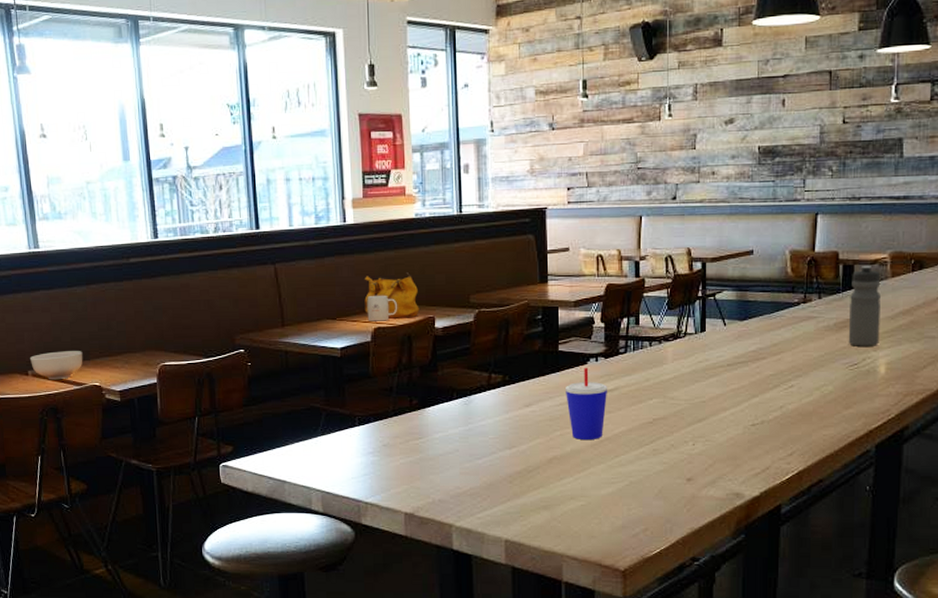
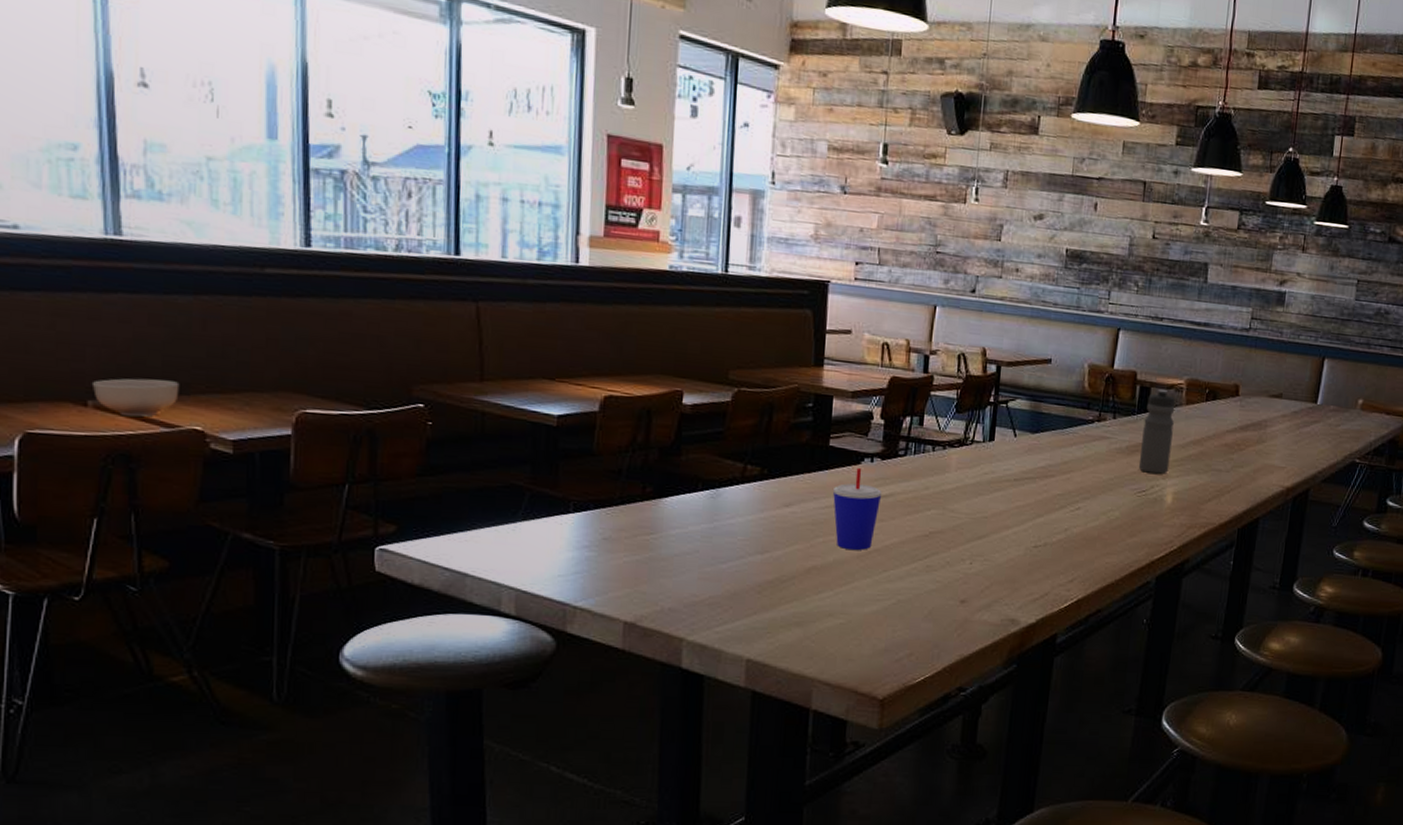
handbag: present [364,272,420,319] -> none [594,332,665,389]
mug: present [367,295,398,321] -> none [596,356,638,389]

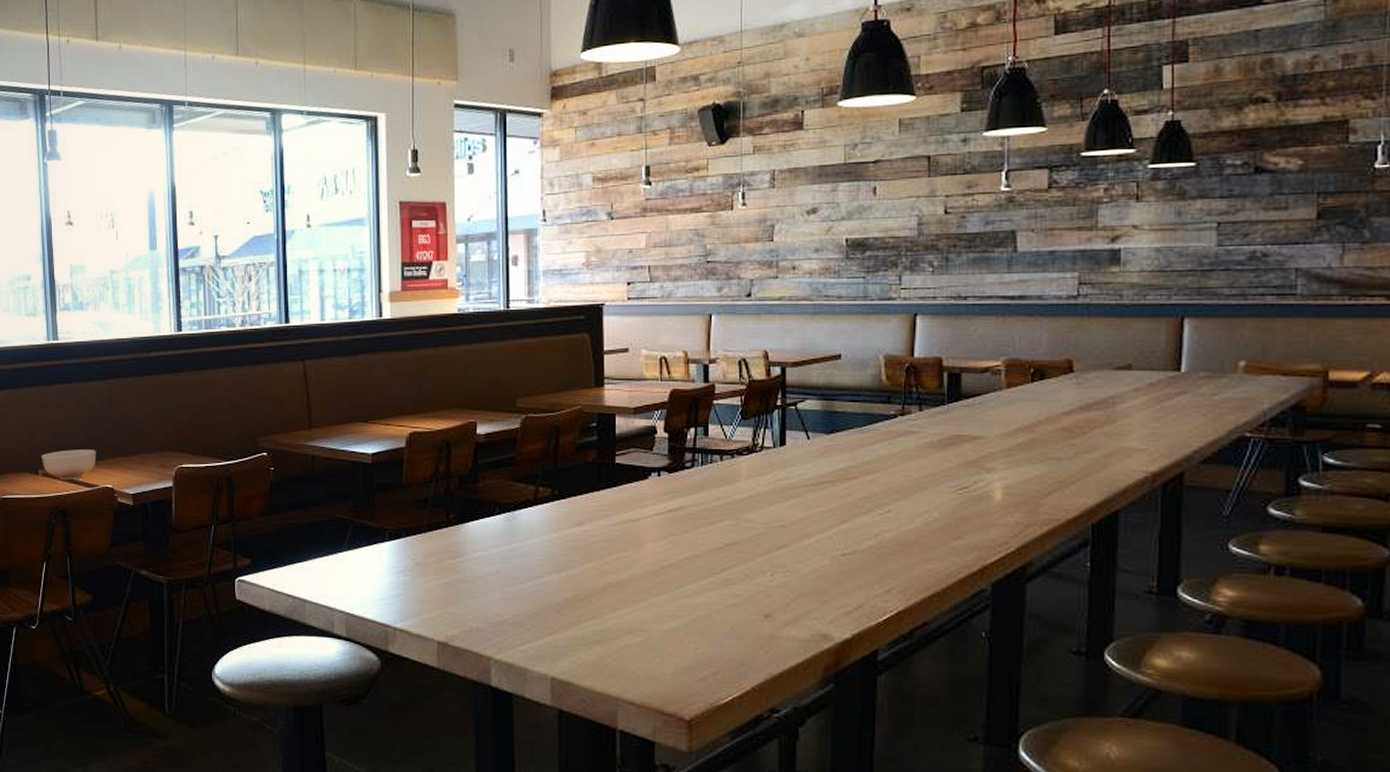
beverage cup: present [833,468,883,550] -> none [623,483,672,565]
water bottle: present [1138,388,1176,474] -> none [955,373,994,467]

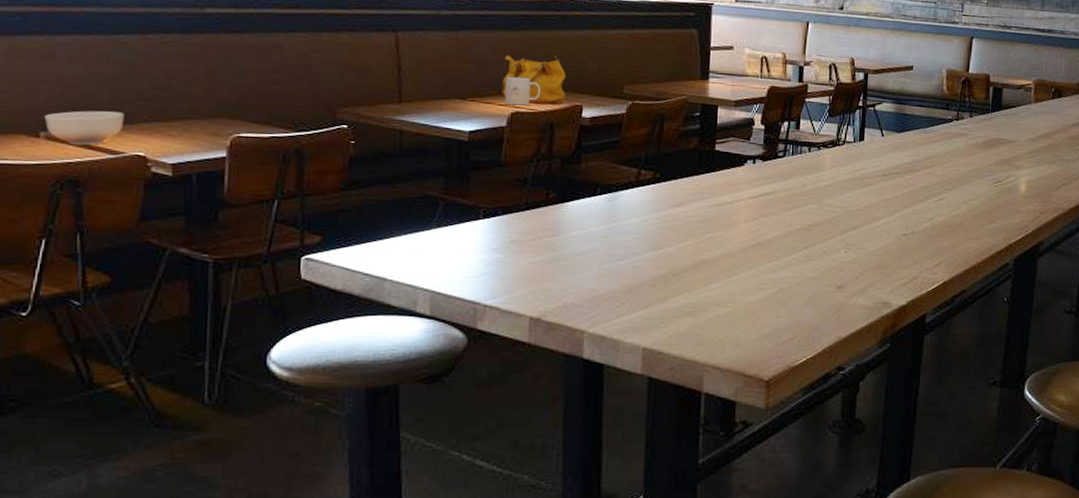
handbag: none [399,372,460,423] -> present [502,55,566,105]
mug: none [402,396,436,425] -> present [504,76,542,106]

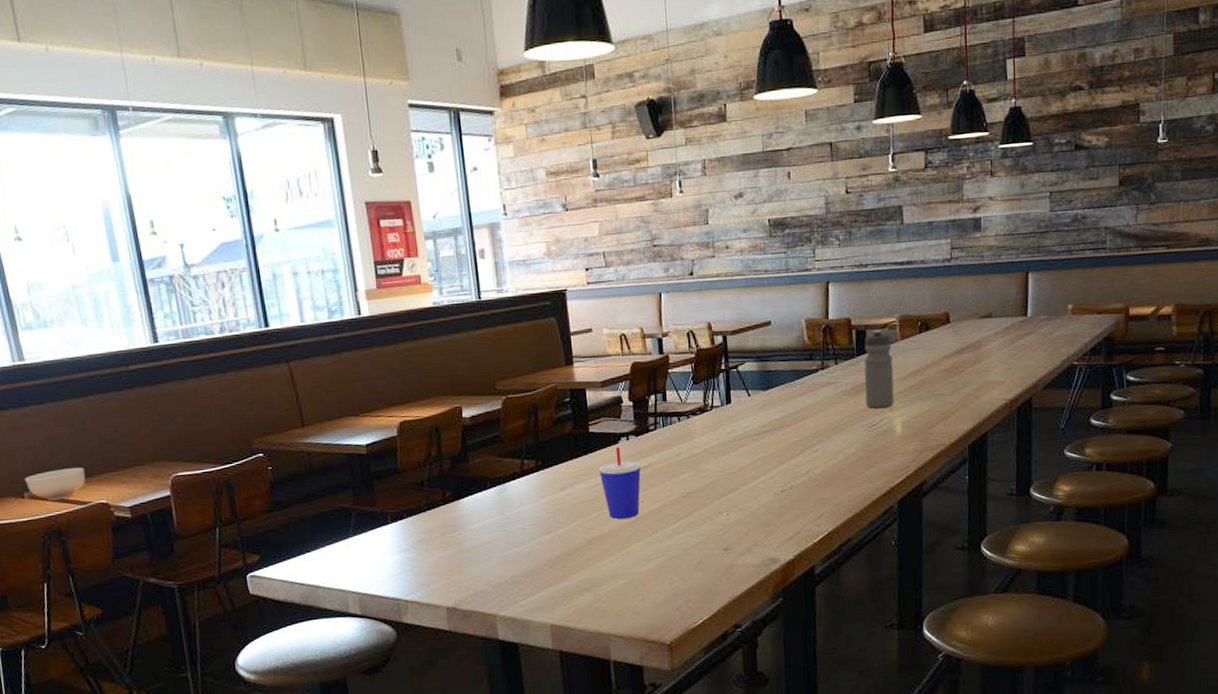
handbag: present [502,55,566,105] -> none [384,363,445,411]
mug: present [504,76,542,106] -> none [389,387,423,416]
beverage cup: none [719,170,764,244] -> present [599,447,641,519]
water bottle: none [994,89,1026,165] -> present [864,329,894,408]

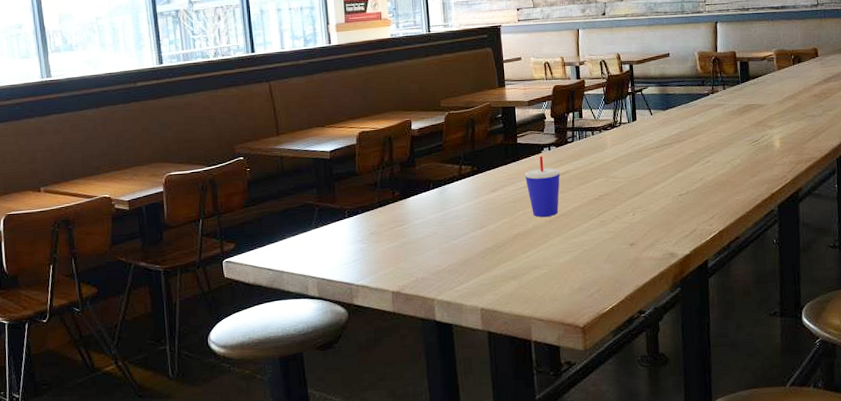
bowl: present [24,467,86,501] -> none [42,167,94,195]
water bottle: present [864,329,894,408] -> none [747,61,773,127]

